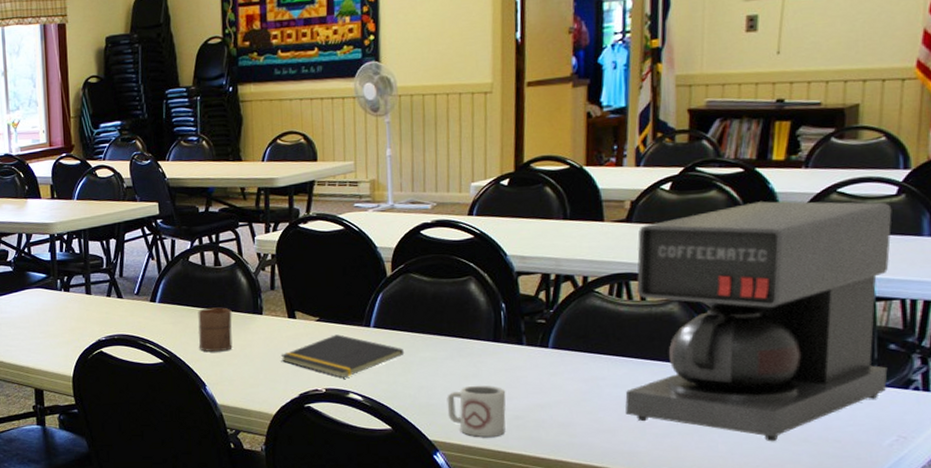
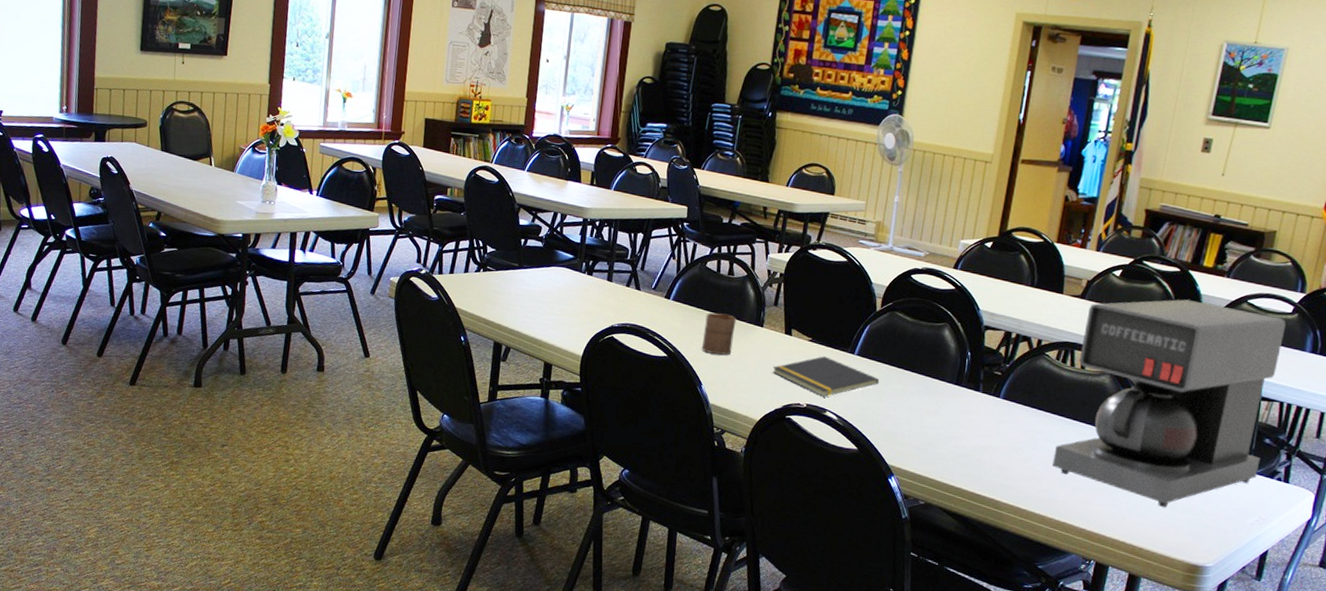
cup: present [447,385,506,437] -> none [906,421,959,470]

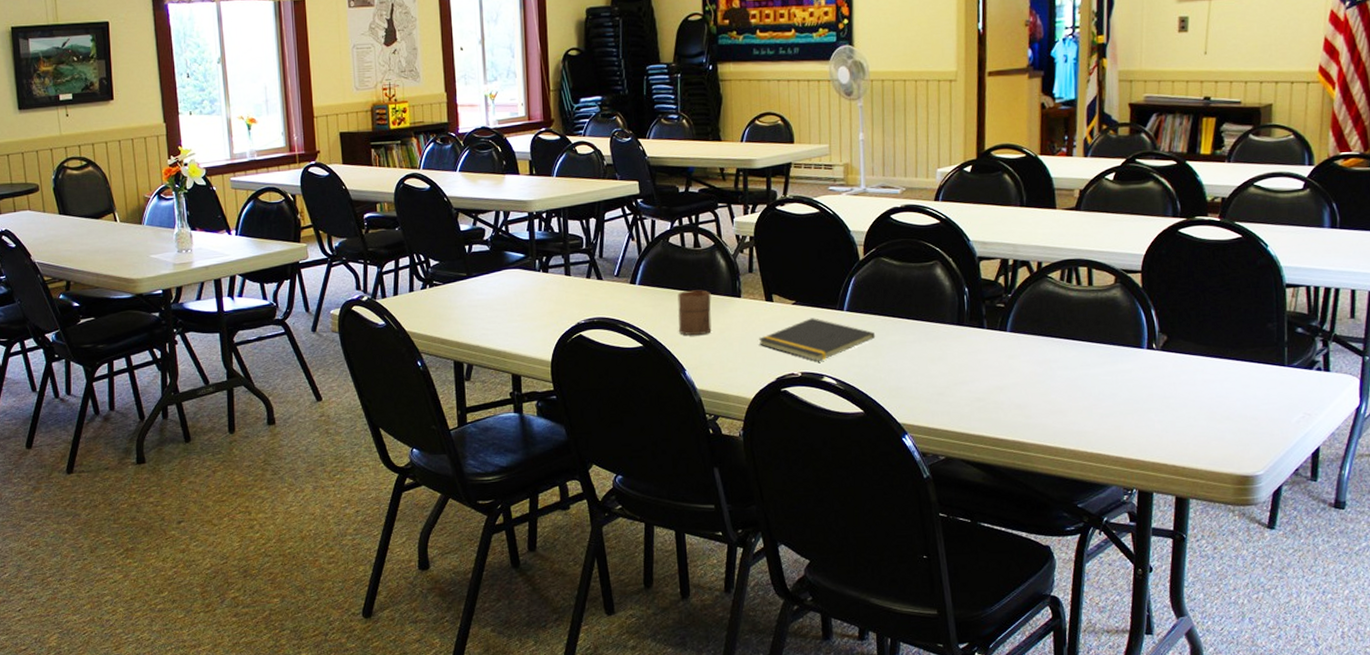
coffee maker: present [1053,299,1286,508] -> none [1074,193,1299,421]

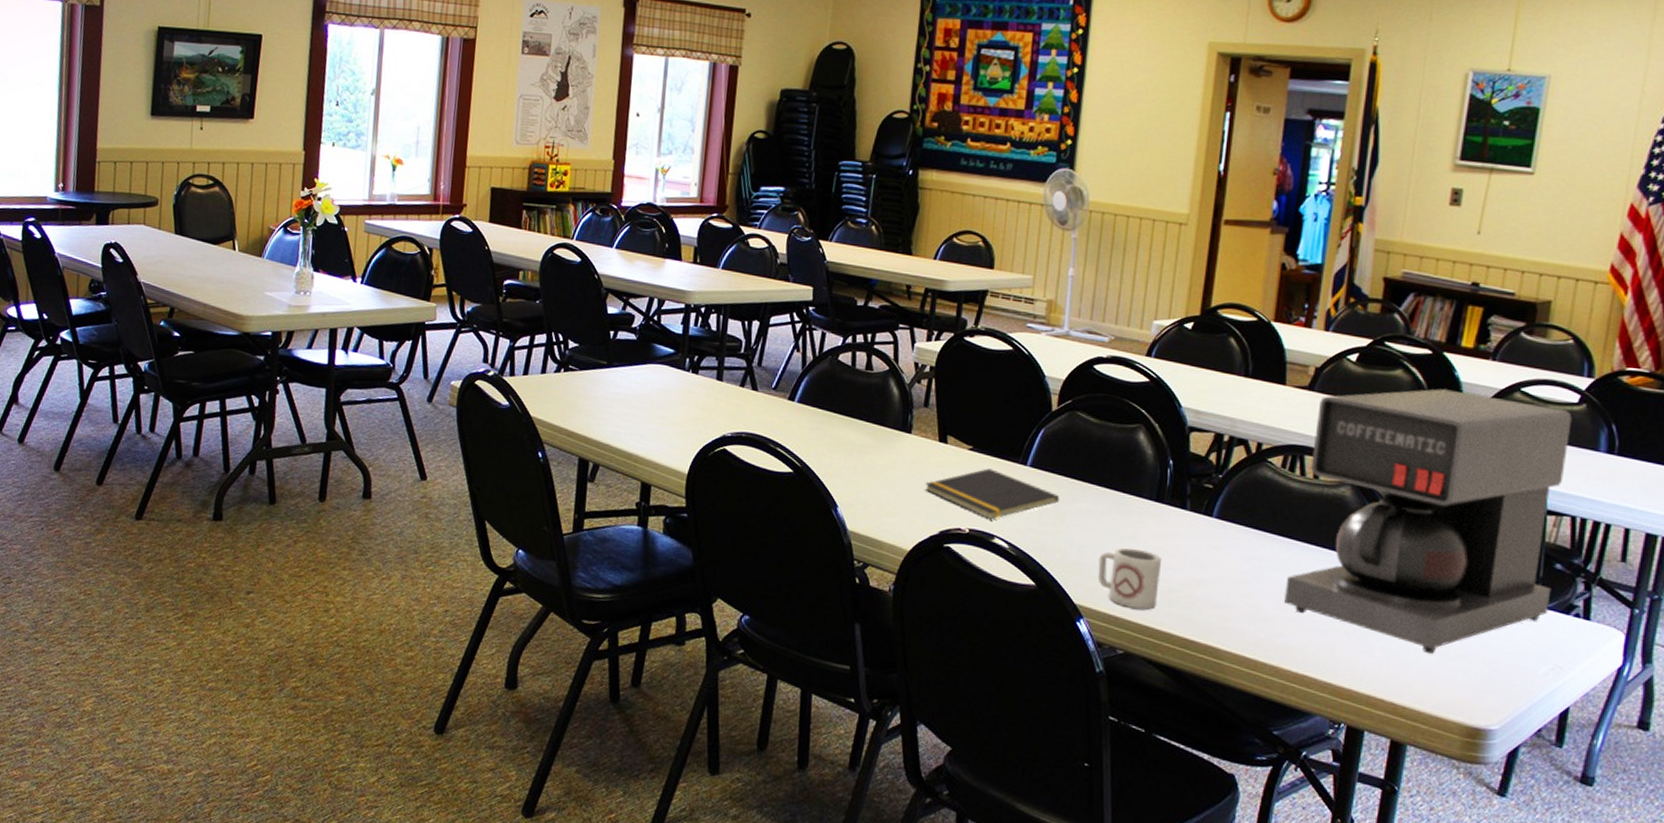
cup: present [677,290,712,336] -> none [836,416,878,470]
cup: none [915,368,969,419] -> present [1097,547,1162,610]
coffee maker: none [1074,193,1299,421] -> present [1284,388,1572,655]

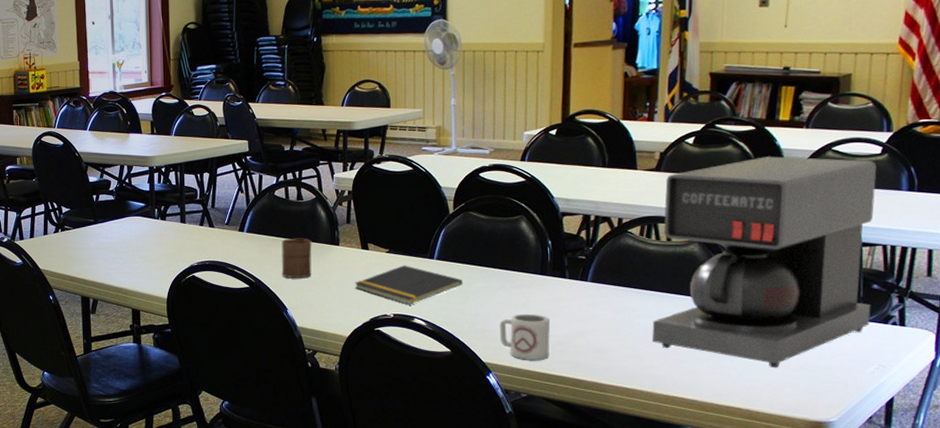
cup: none [836,416,878,470] -> present [281,238,312,279]

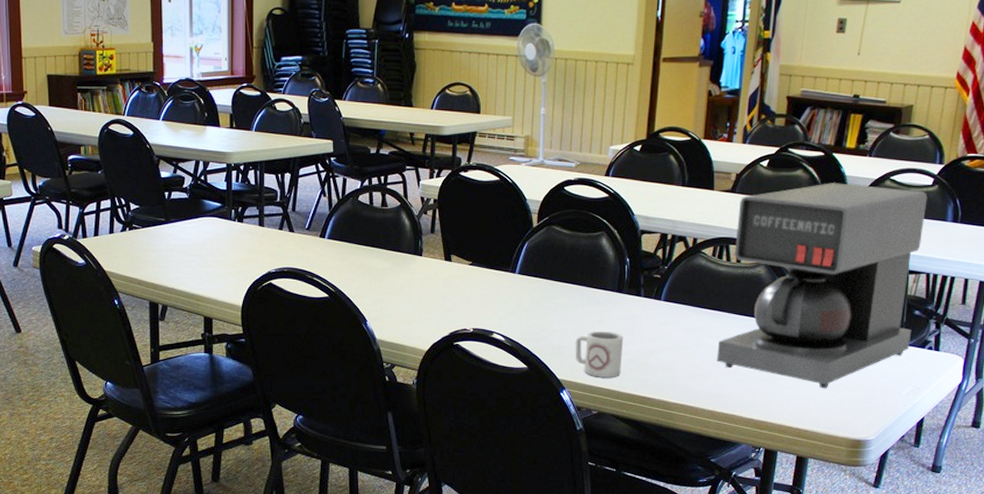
cup: present [281,238,312,279] -> none [363,247,395,289]
notepad: present [354,265,463,304] -> none [436,278,543,319]

